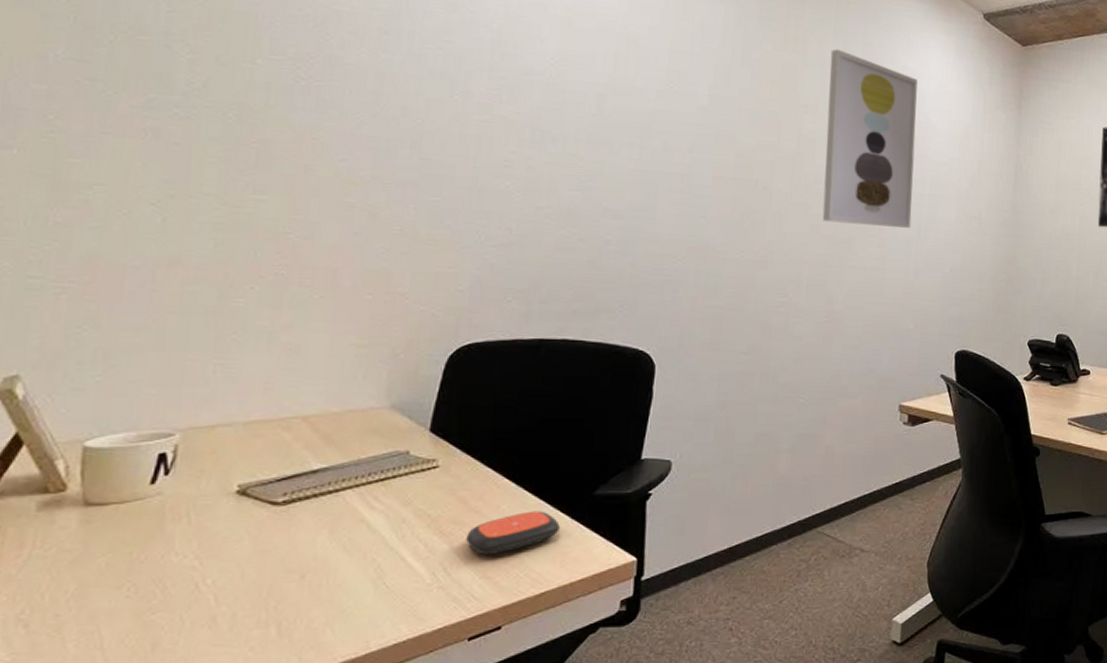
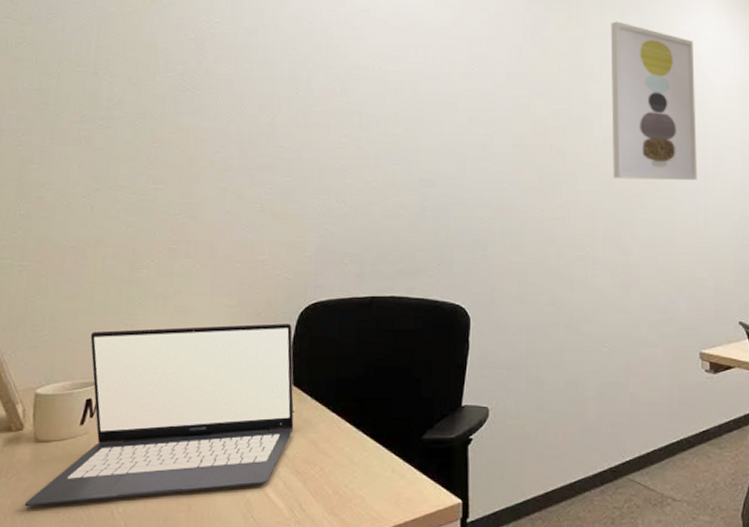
laptop: none [70,366,440,583] -> present [24,322,294,507]
remote control: present [466,511,560,554] -> none [317,453,394,493]

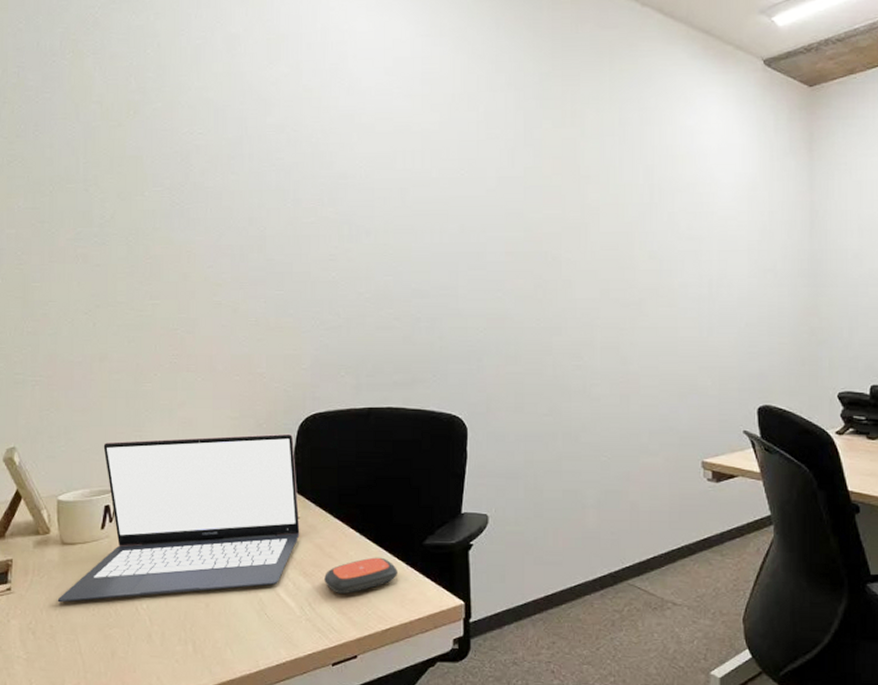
remote control: none [317,453,394,493] -> present [324,557,397,594]
wall art: present [610,21,698,180] -> none [608,118,701,286]

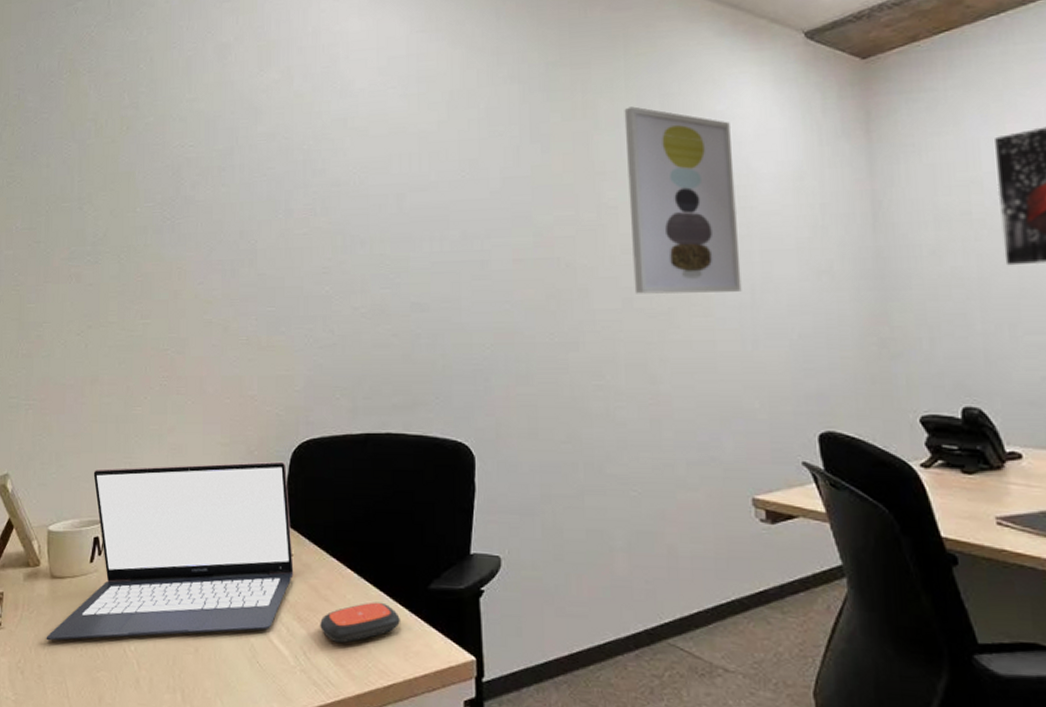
wall art: none [608,118,701,286] -> present [624,106,742,294]

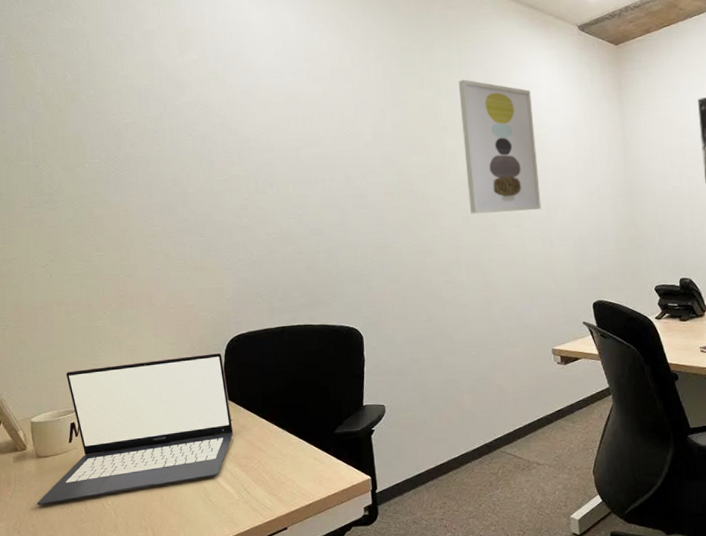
remote control: present [320,602,400,643] -> none [256,446,315,479]

